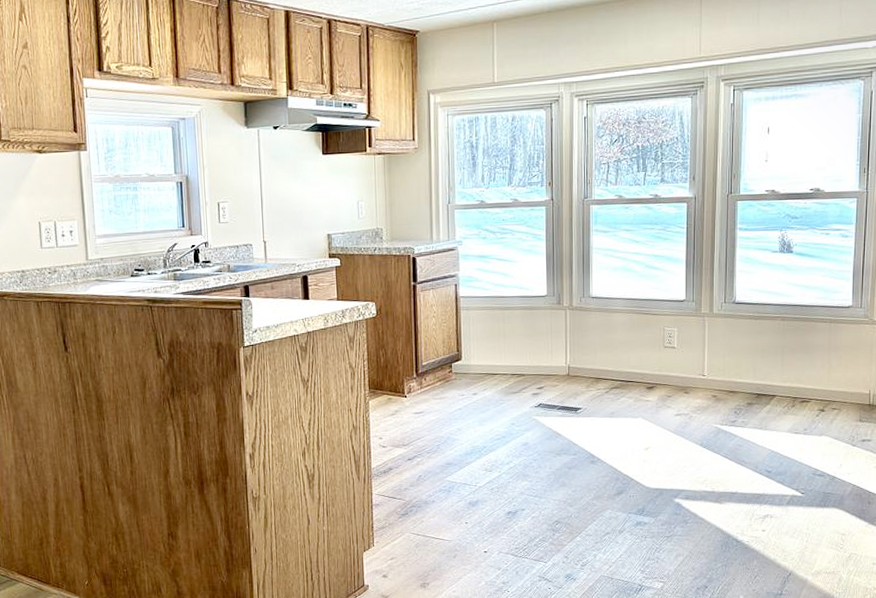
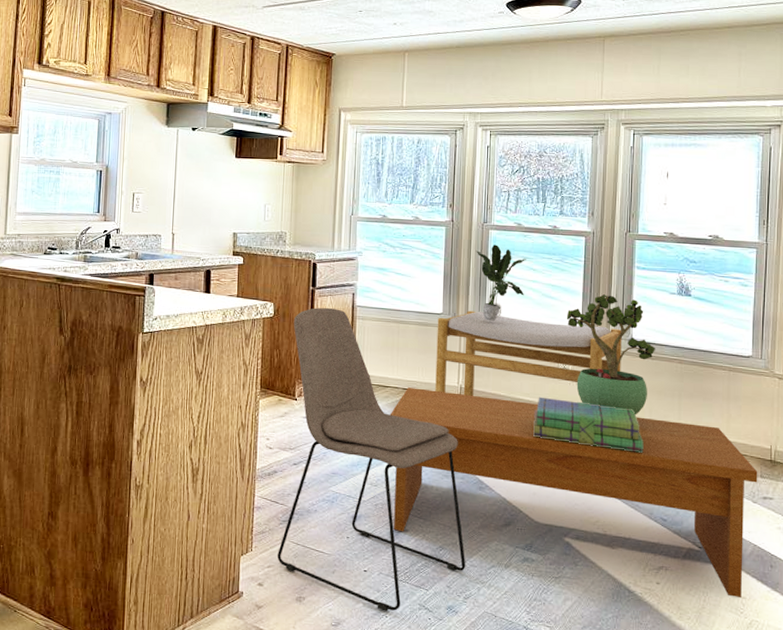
chair: none [397,301,582,587] -> present [277,307,466,611]
coffee table: none [500,372,857,535] -> present [389,387,758,597]
footstool: none [542,289,726,375] -> present [435,310,622,396]
potted plant: none [577,220,630,298] -> present [476,244,527,321]
stack of books: none [641,367,748,411] -> present [533,396,644,453]
potted plant: none [670,260,758,376] -> present [566,294,655,415]

